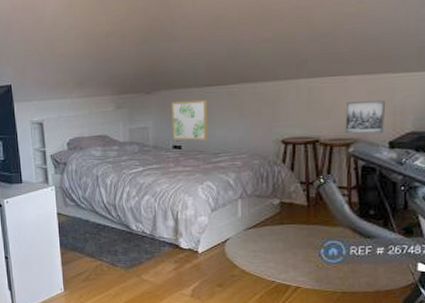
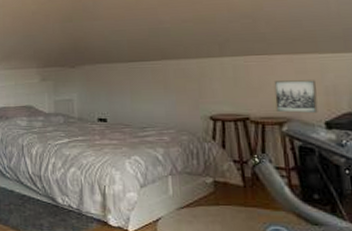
wall art: present [171,99,209,141] -> none [95,74,134,114]

